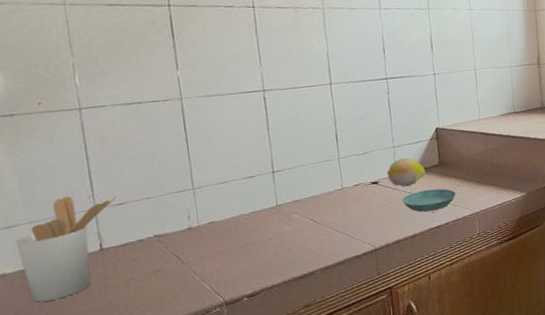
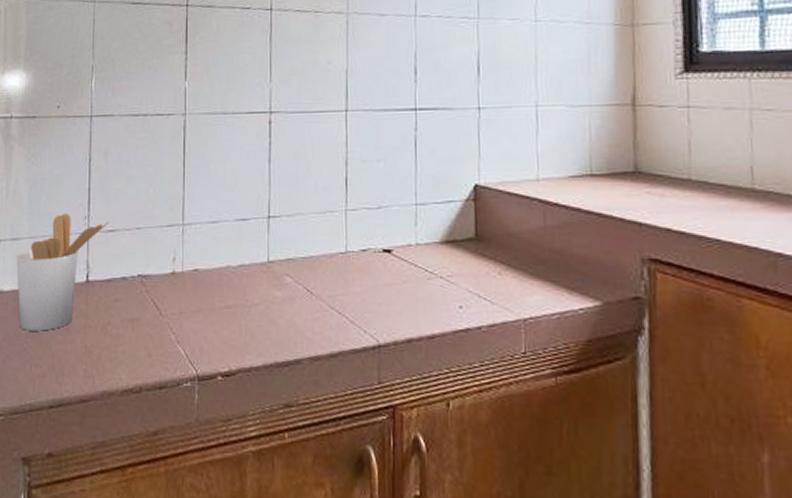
fruit: present [387,158,426,186] -> none [404,222,455,262]
saucer: present [402,188,457,212] -> none [421,272,496,304]

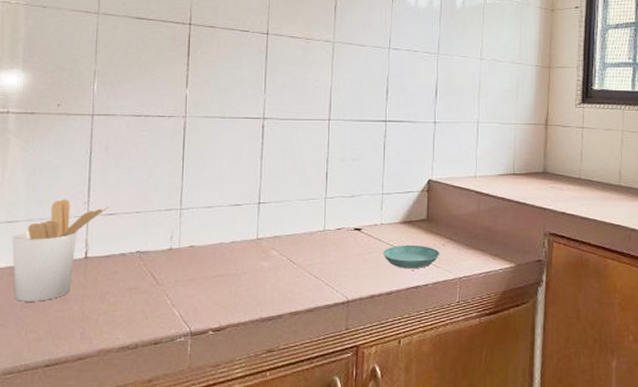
saucer: none [421,272,496,304] -> present [383,244,440,268]

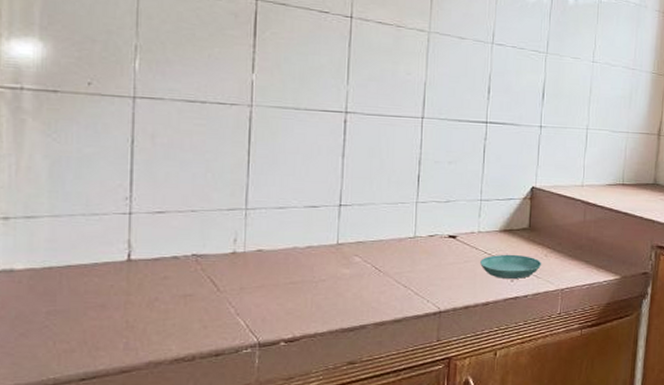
utensil holder: present [12,199,109,302] -> none [32,193,157,309]

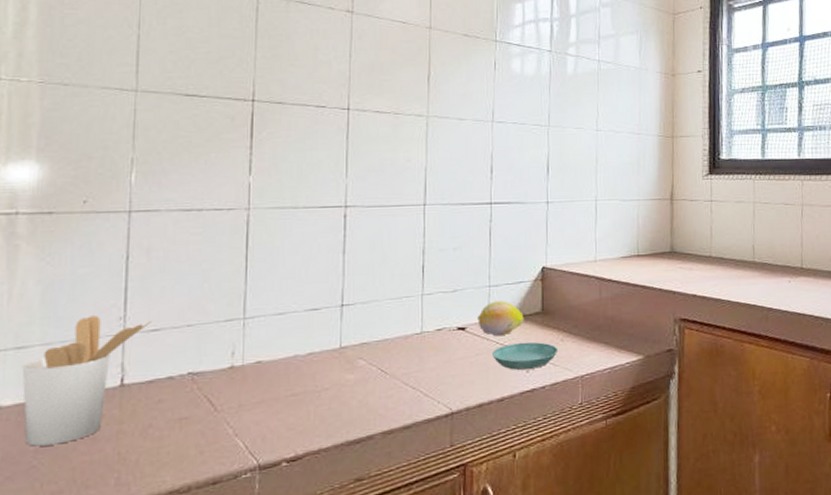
utensil holder: none [32,193,157,309] -> present [22,315,152,447]
fruit: none [468,214,512,246] -> present [477,301,524,336]

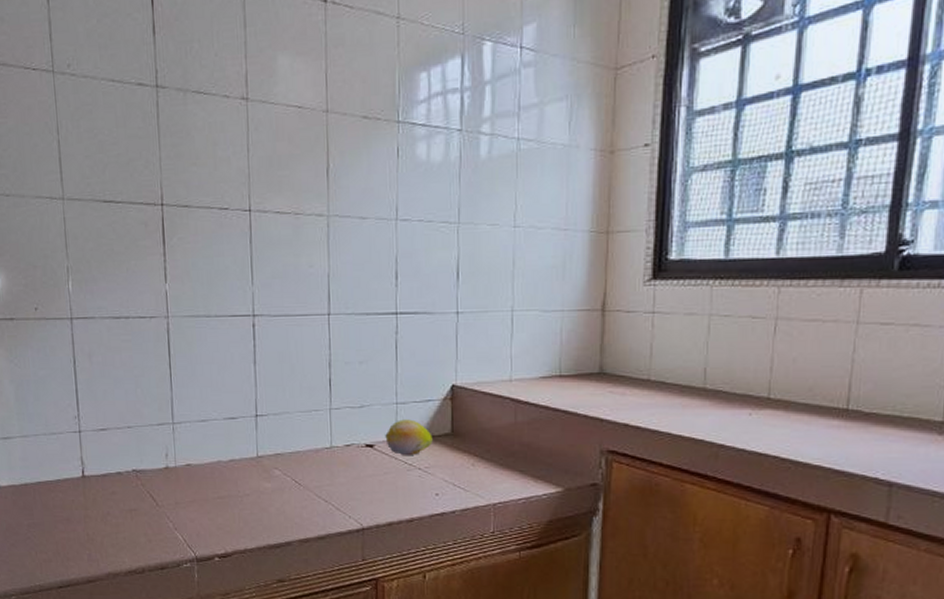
utensil holder: present [22,315,152,447] -> none [9,414,100,522]
saucer: present [492,342,559,370] -> none [401,464,469,492]

